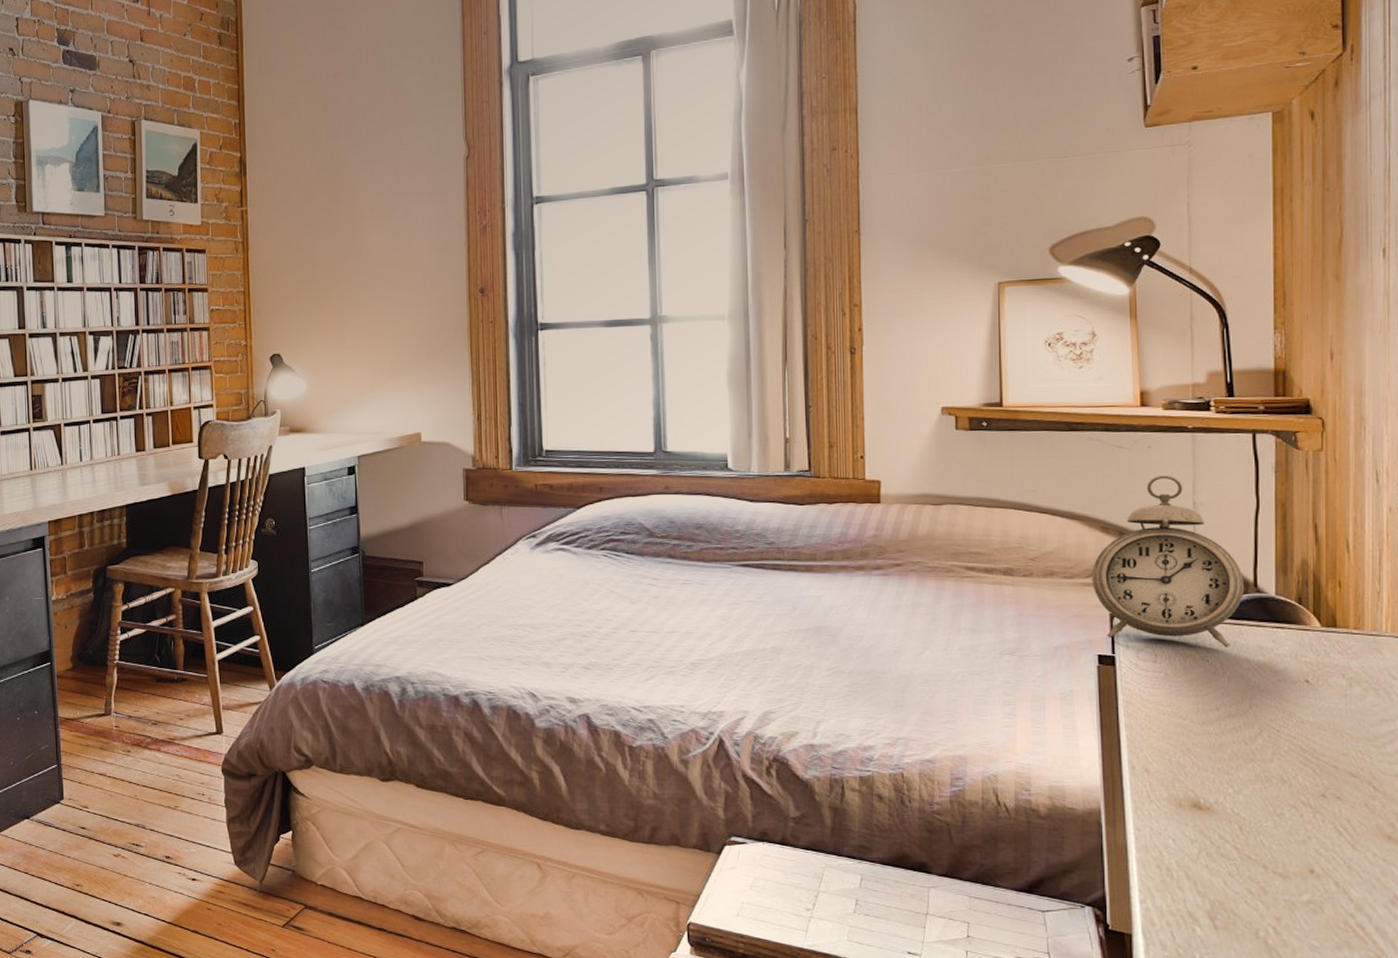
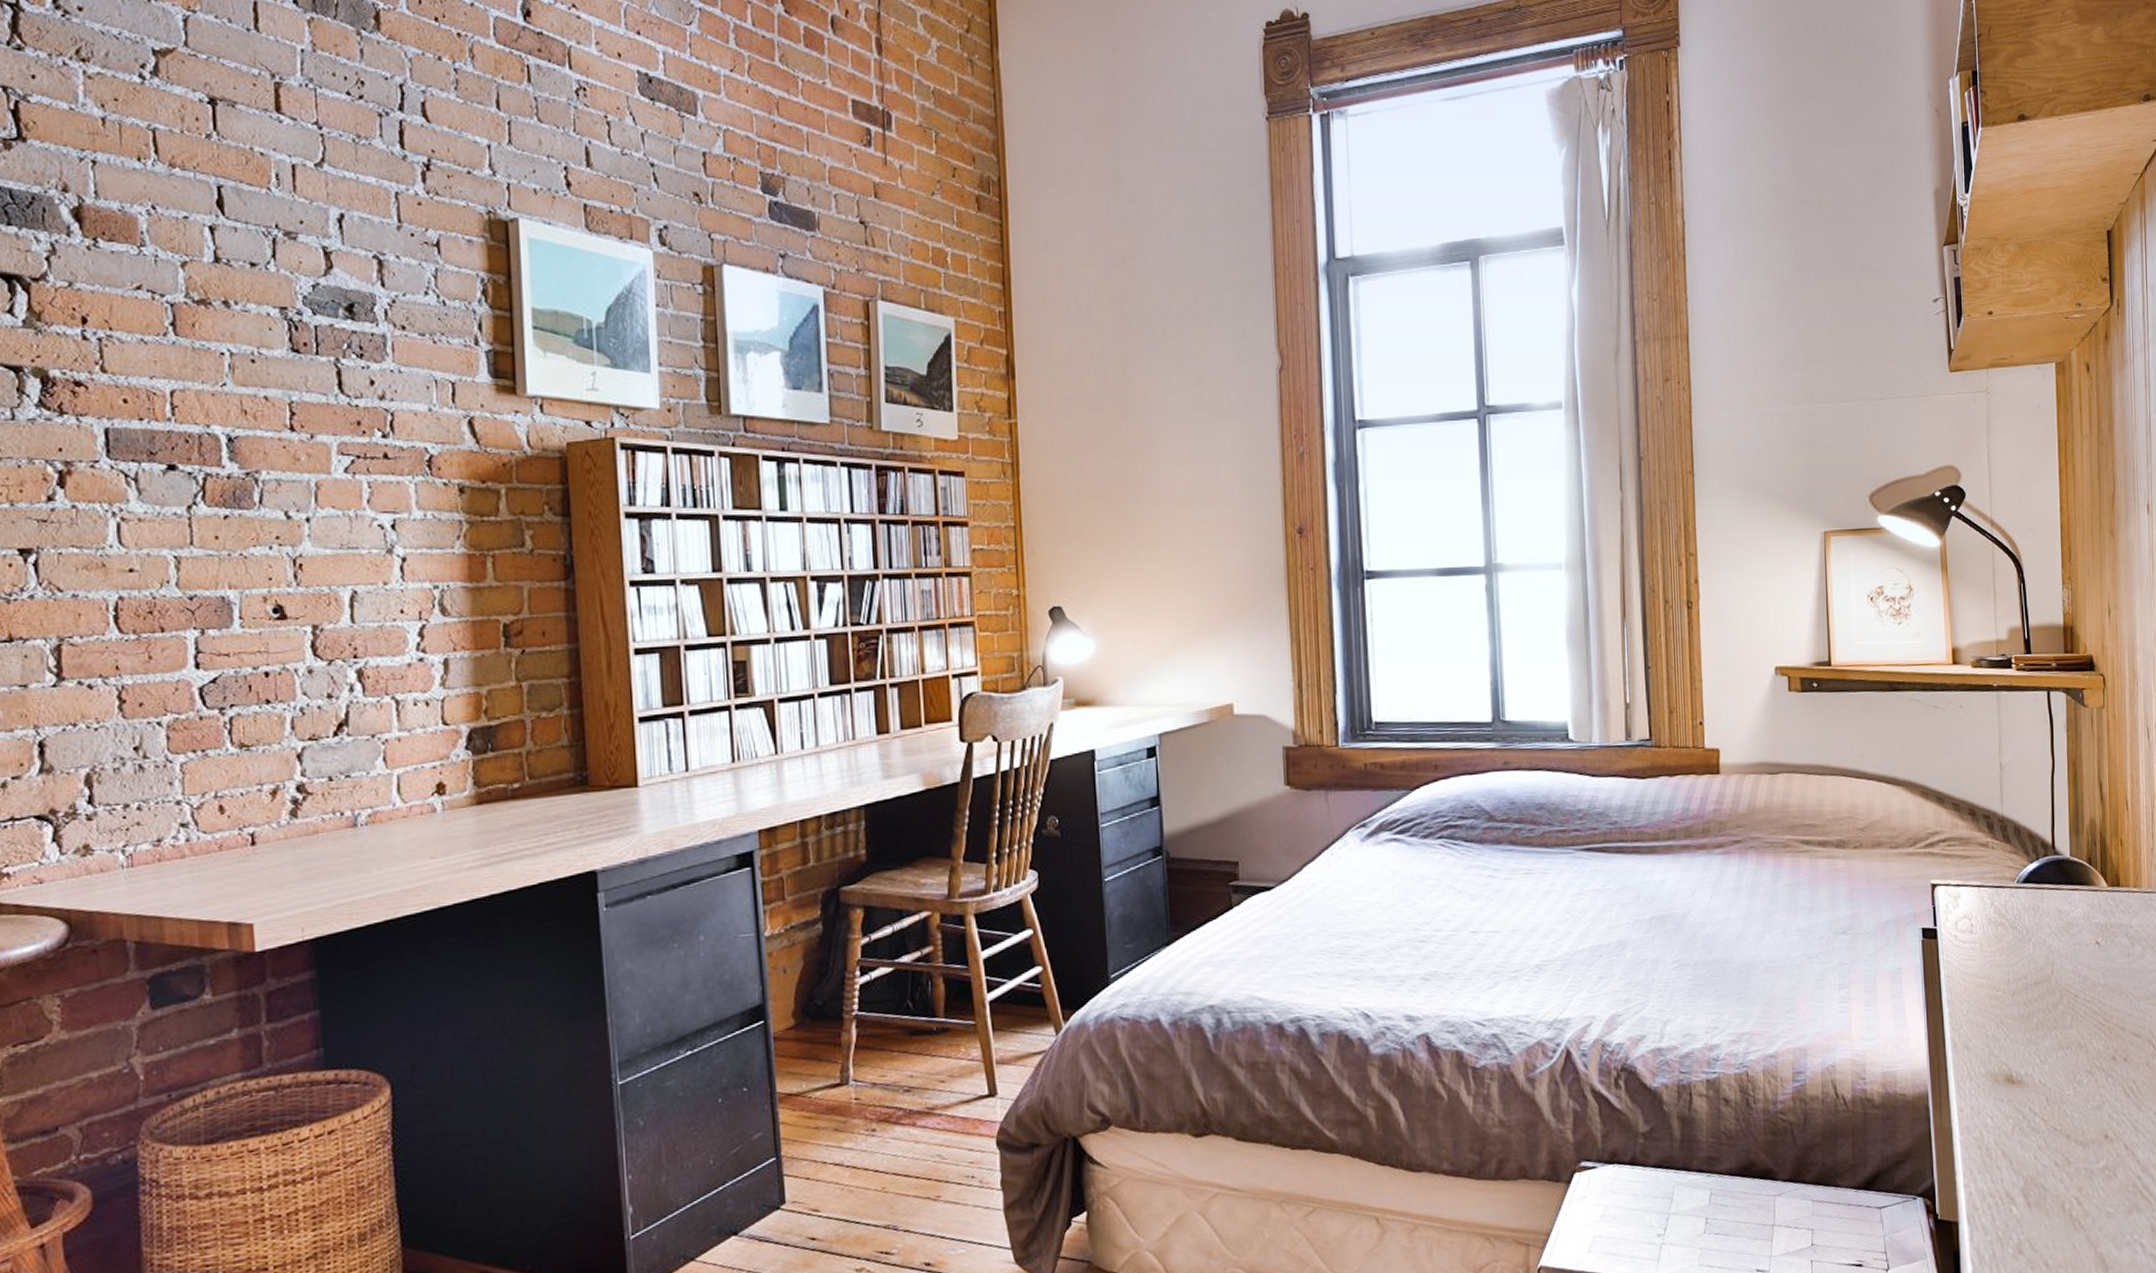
alarm clock: present [1091,475,1245,647] -> none [1914,736,2045,913]

